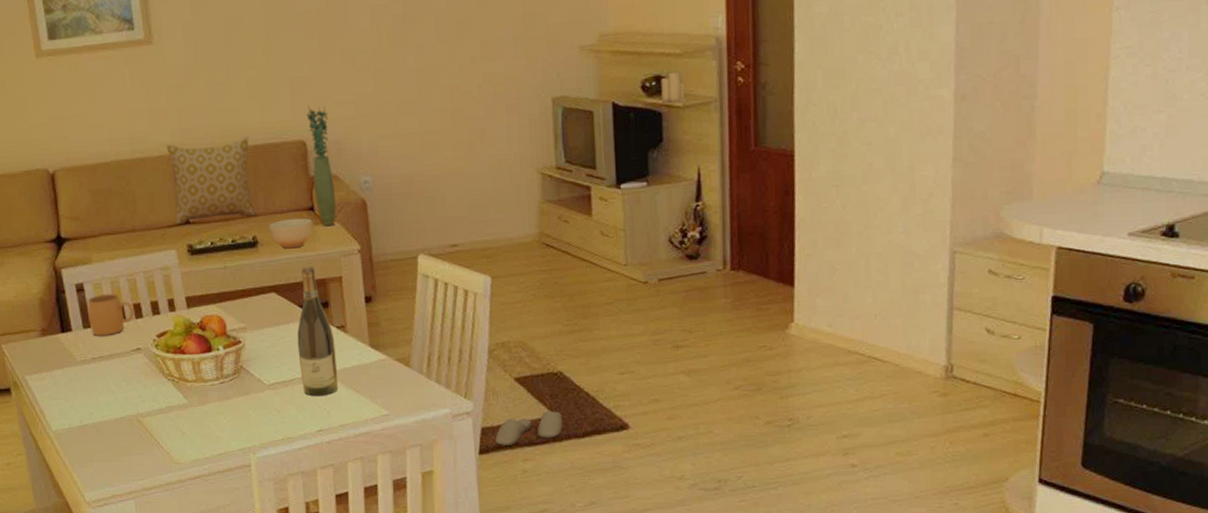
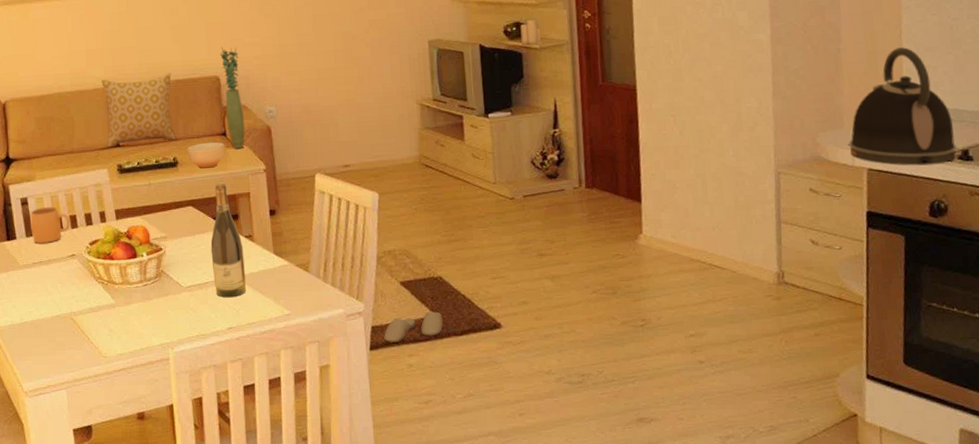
kettle: none [1037,104,1162,244] -> present [849,47,958,166]

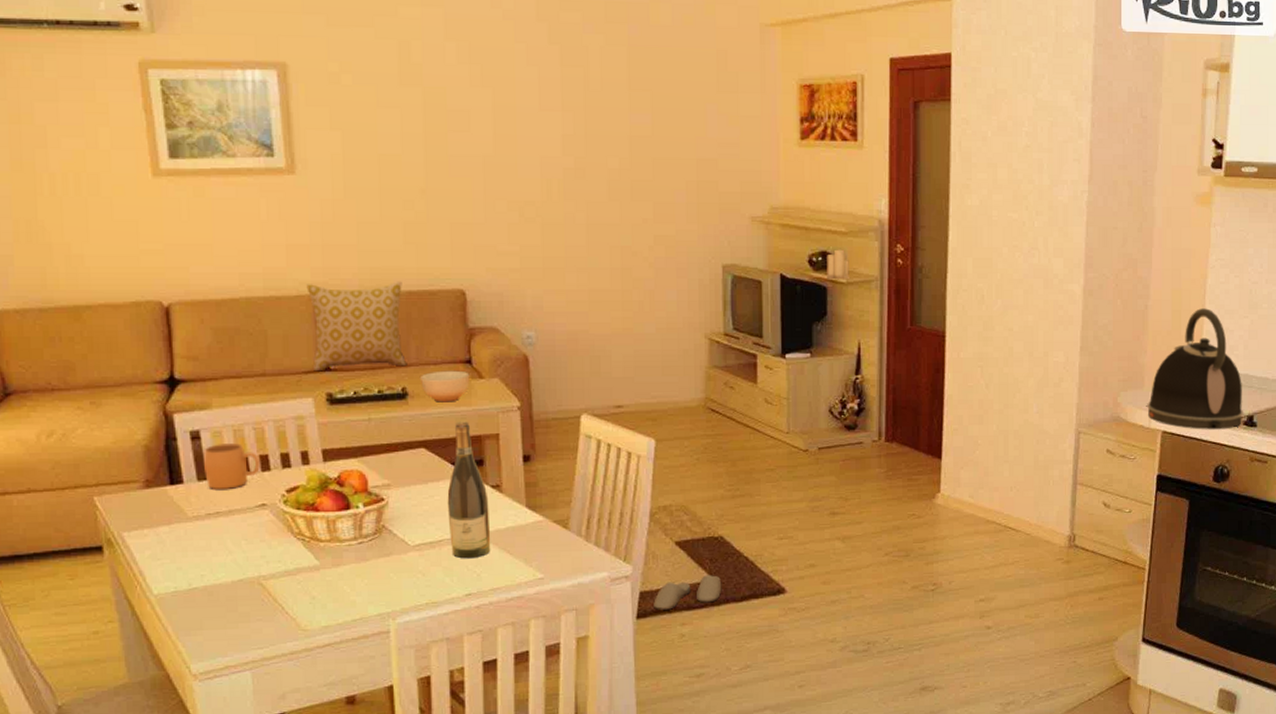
vase: present [220,46,245,150] -> none [467,253,496,381]

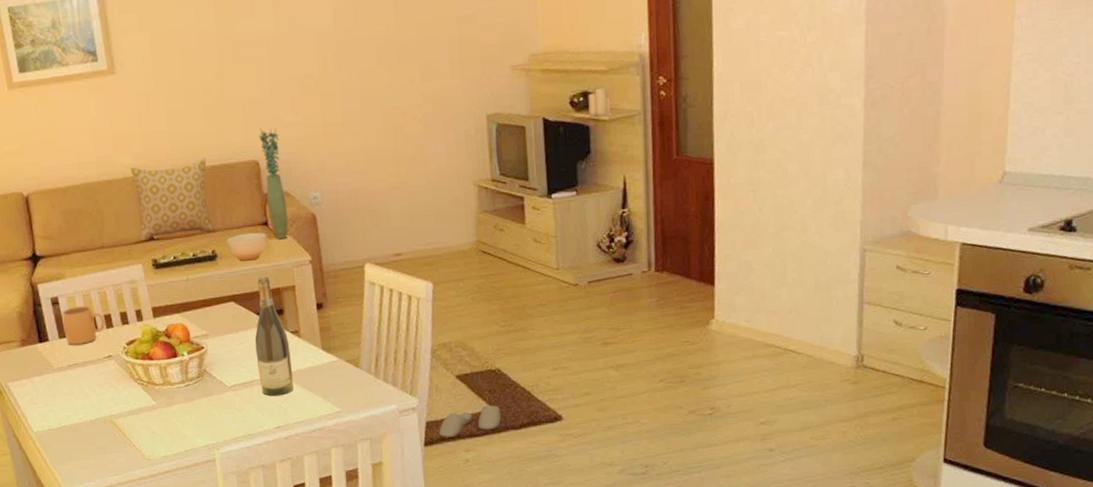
vase: none [467,253,496,381] -> present [258,127,289,240]
kettle: present [1147,308,1244,430] -> none [942,108,1061,239]

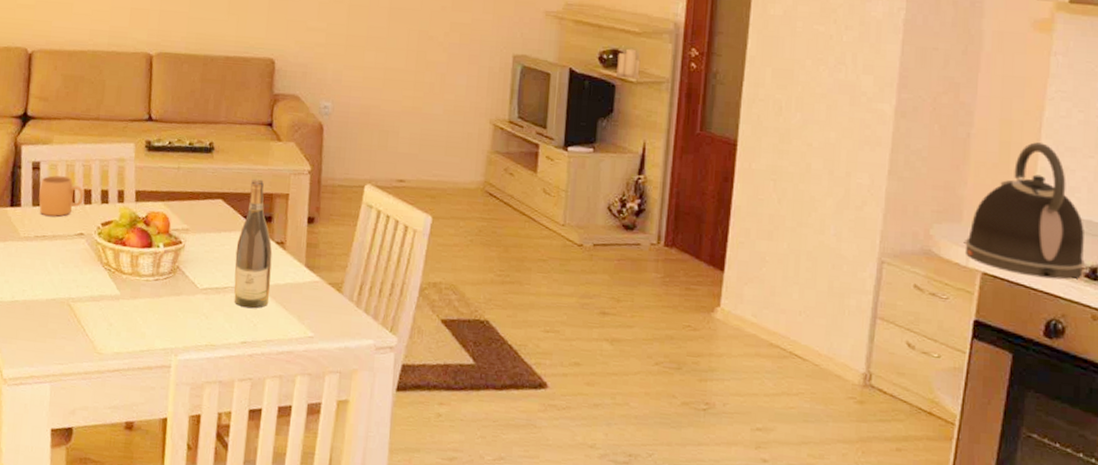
pillow: present [130,158,215,242] -> none [138,43,222,124]
bowl: present [225,232,268,261] -> none [225,130,270,160]
vase: present [258,127,289,240] -> none [275,27,300,144]
slippers: present [439,405,502,438] -> none [414,357,484,387]
kettle: none [942,108,1061,239] -> present [964,142,1086,280]

